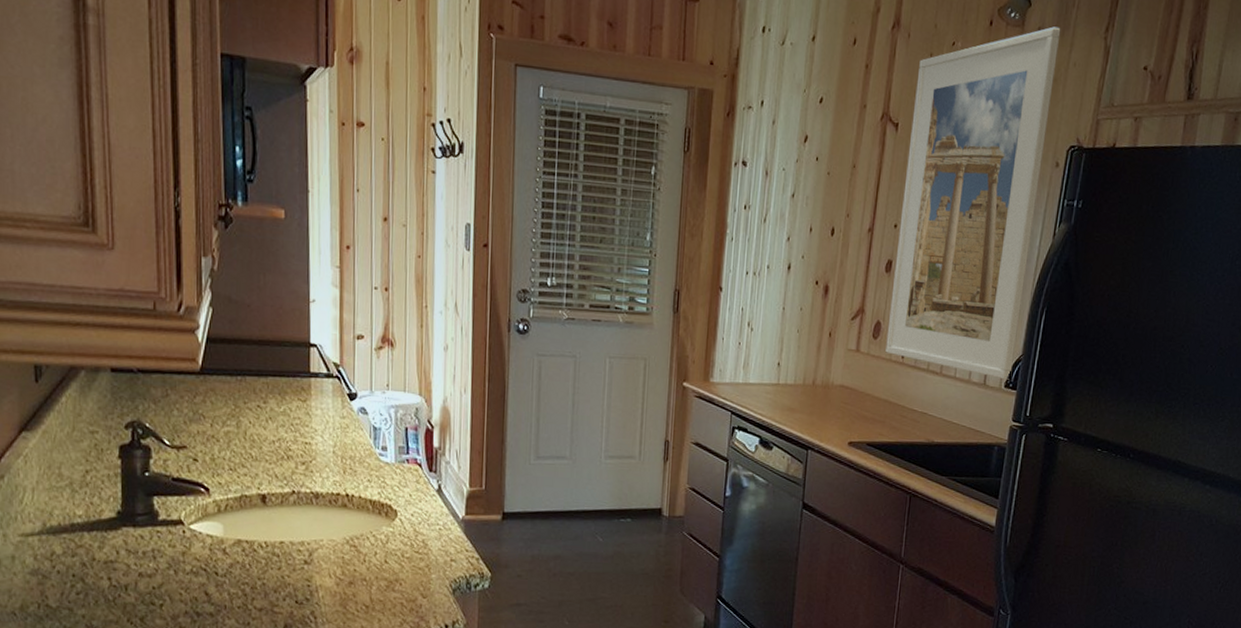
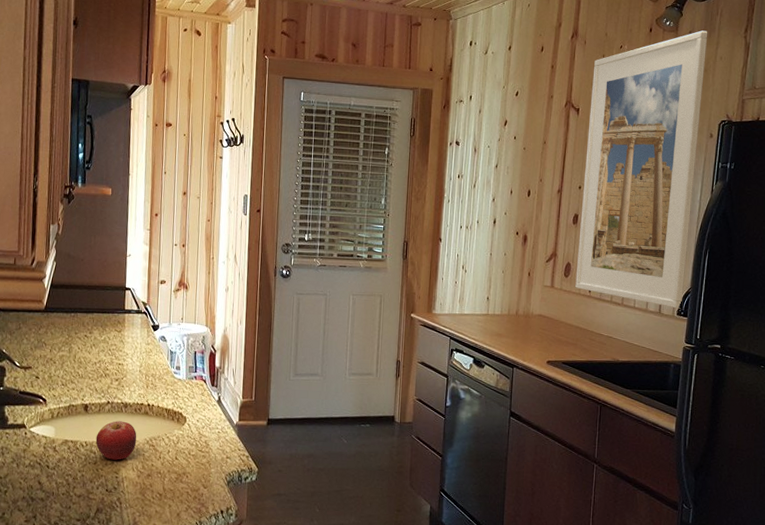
fruit: none [278,515,333,565] -> present [95,421,137,460]

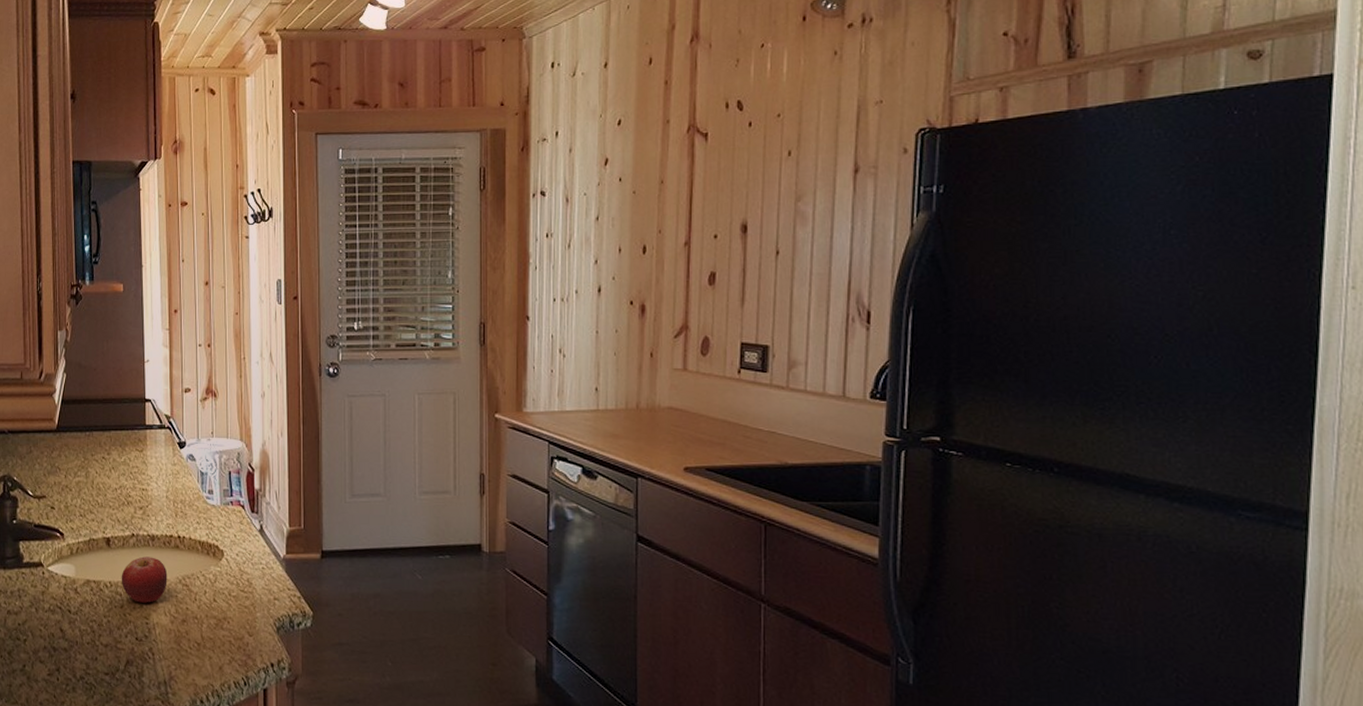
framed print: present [575,30,708,309] -> none [717,9,891,390]

